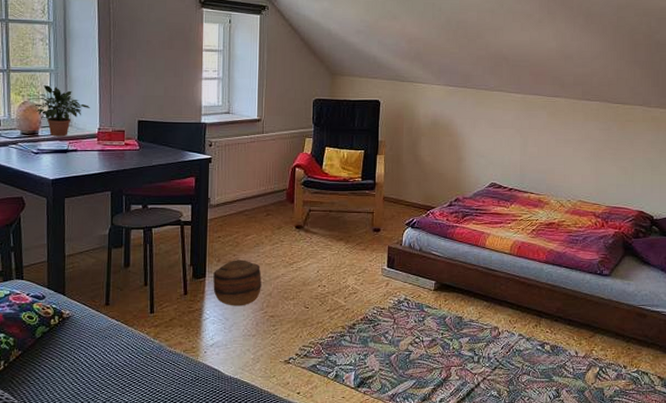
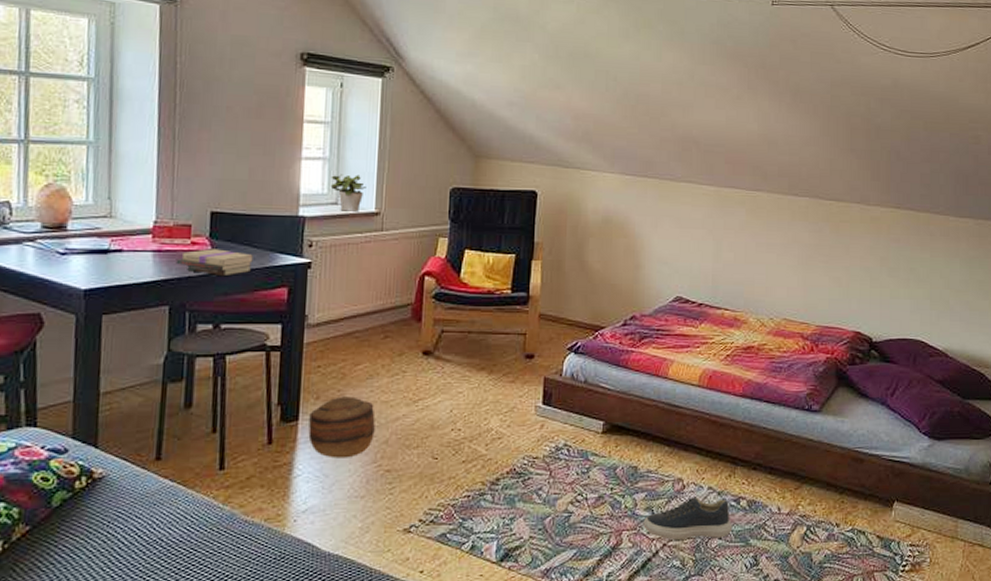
potted plant: present [33,85,91,137] -> none [61,162,144,232]
books: none [114,148,169,169] -> present [175,249,253,277]
potted plant: none [224,90,250,119] -> present [330,174,366,212]
shoe: none [467,341,538,375] -> present [643,497,732,540]

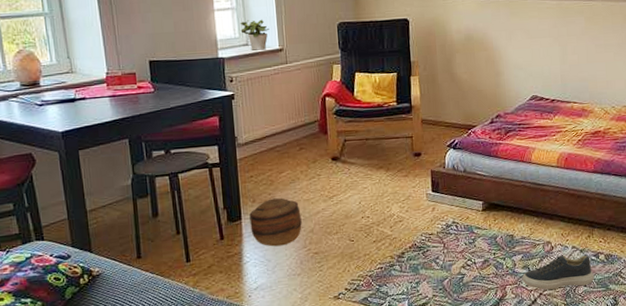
books: present [175,249,253,277] -> none [128,90,188,112]

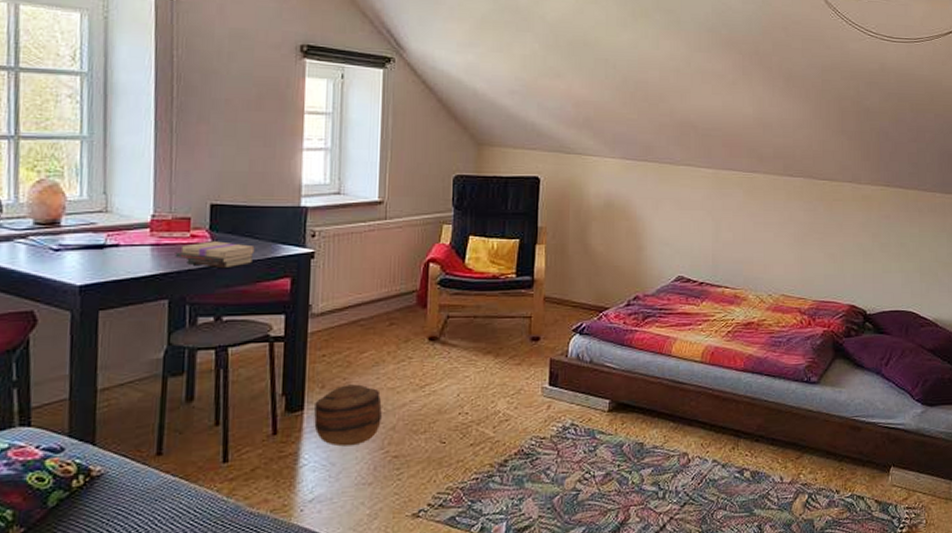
books: none [128,90,188,112] -> present [175,241,255,269]
potted plant: present [240,19,270,51] -> none [332,164,369,201]
shoe: present [522,255,594,290] -> none [650,470,736,513]

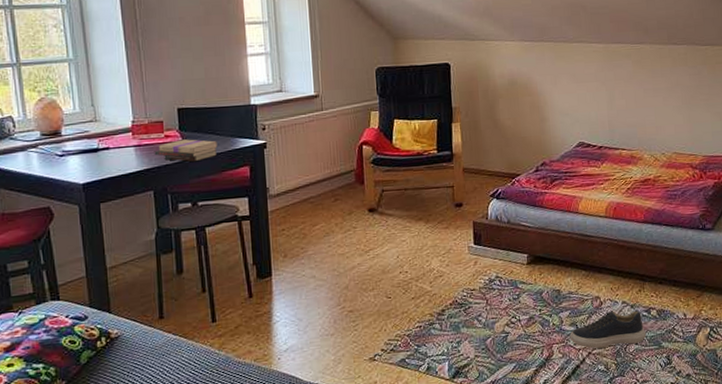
basket: present [314,384,382,447] -> none [280,252,336,305]
shoe: none [650,470,736,513] -> present [569,310,646,349]

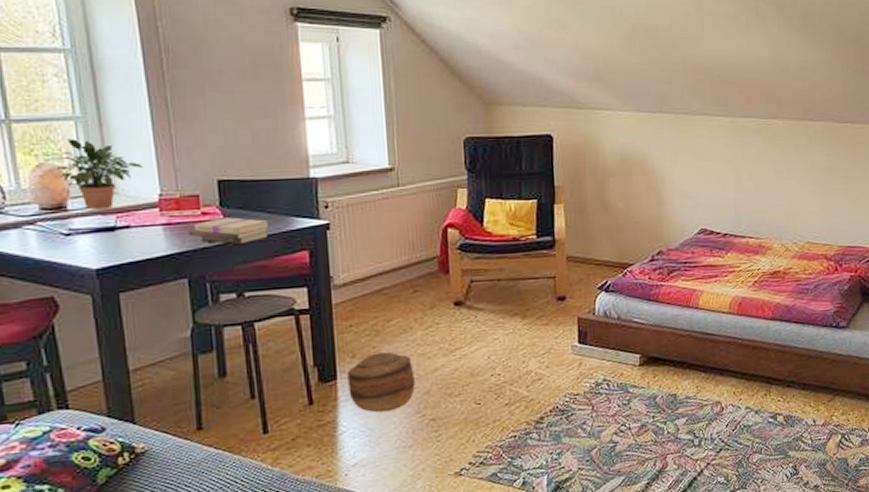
potted plant: none [52,77,121,135] -> present [54,139,144,210]
basket: none [280,252,336,305] -> present [347,352,415,413]
shoe: present [569,310,646,349] -> none [686,416,771,459]

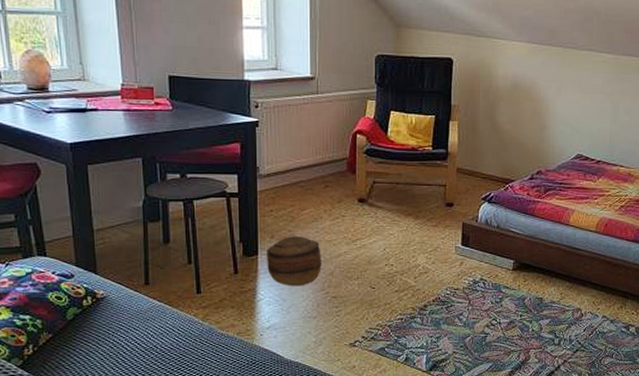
potted plant: present [54,139,144,210] -> none [39,31,110,93]
books: present [188,217,269,245] -> none [143,109,208,133]

